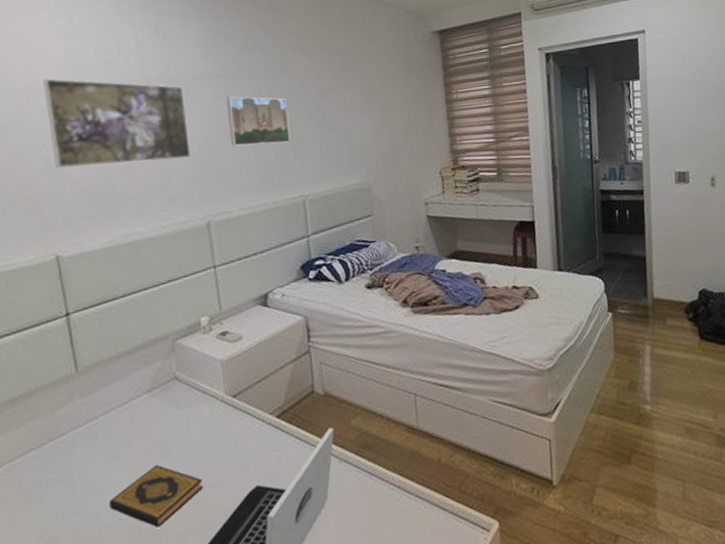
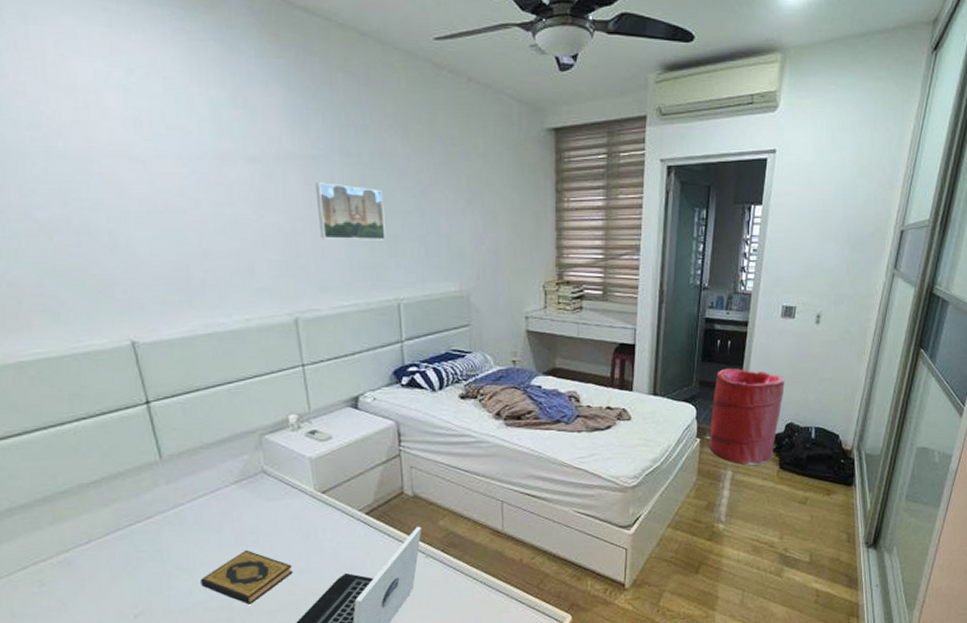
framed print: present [43,78,192,170] -> none [103,141,277,248]
laundry hamper: none [619,237,692,338] -> present [709,369,785,465]

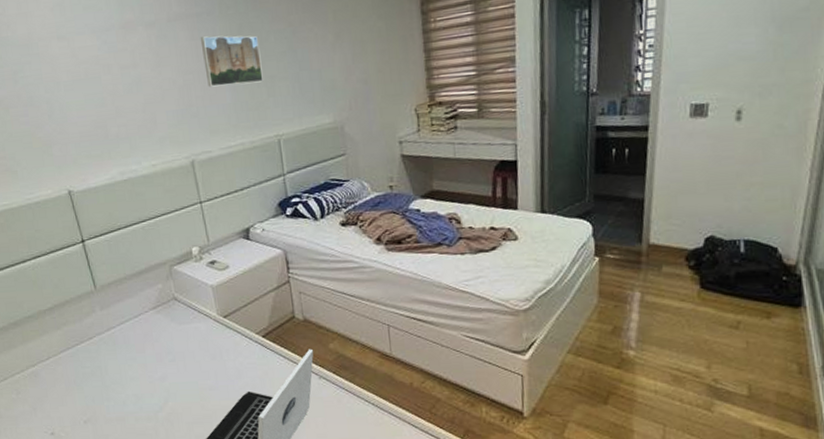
hardback book: present [200,549,293,605] -> none [131,367,204,416]
laundry hamper: present [709,369,785,465] -> none [610,178,700,285]

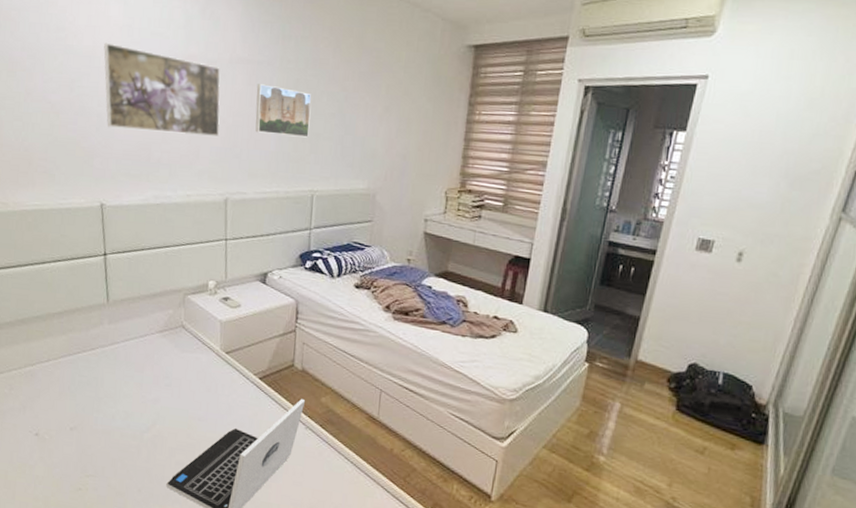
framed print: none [39,26,173,113] -> present [104,42,221,136]

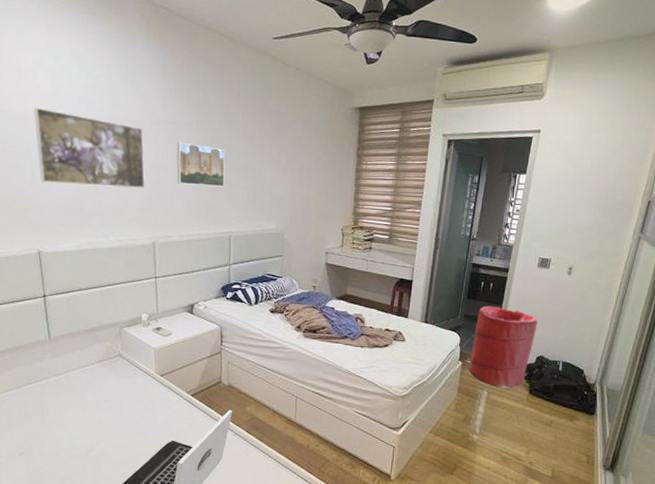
laundry hamper: none [597,296,693,402] -> present [469,306,538,389]

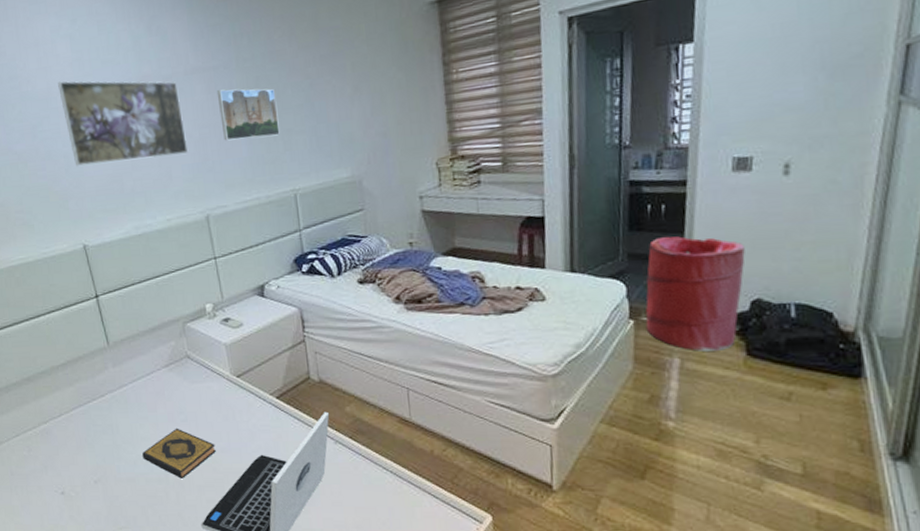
hardback book: none [68,413,134,456] -> present [142,428,216,479]

